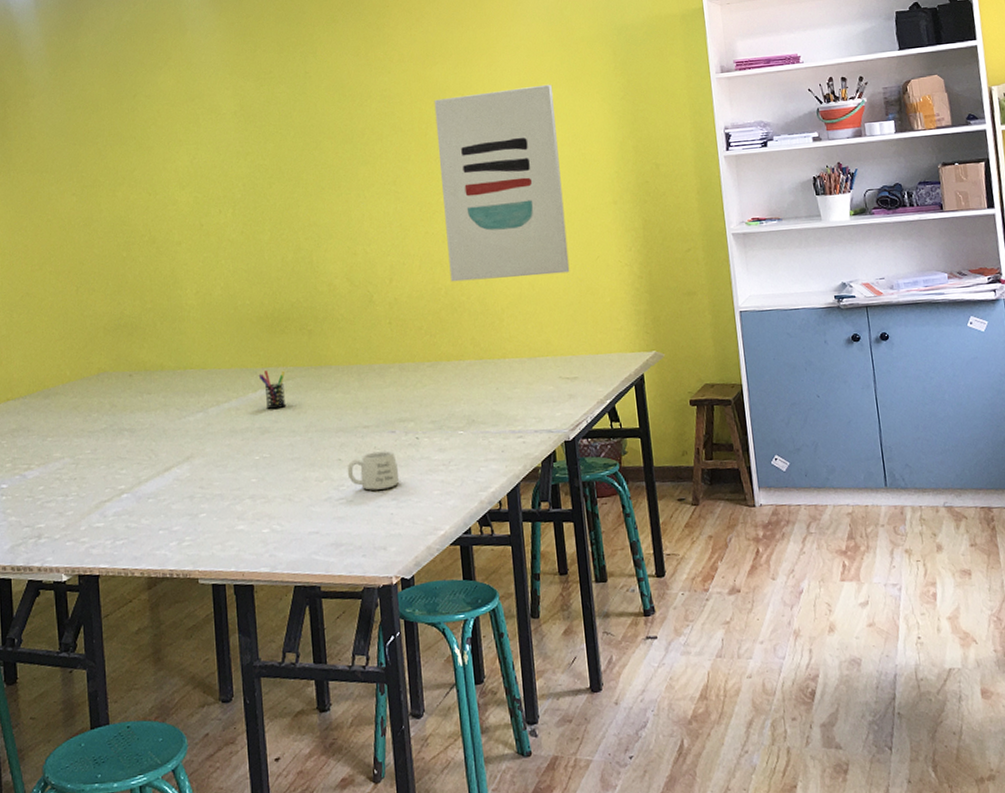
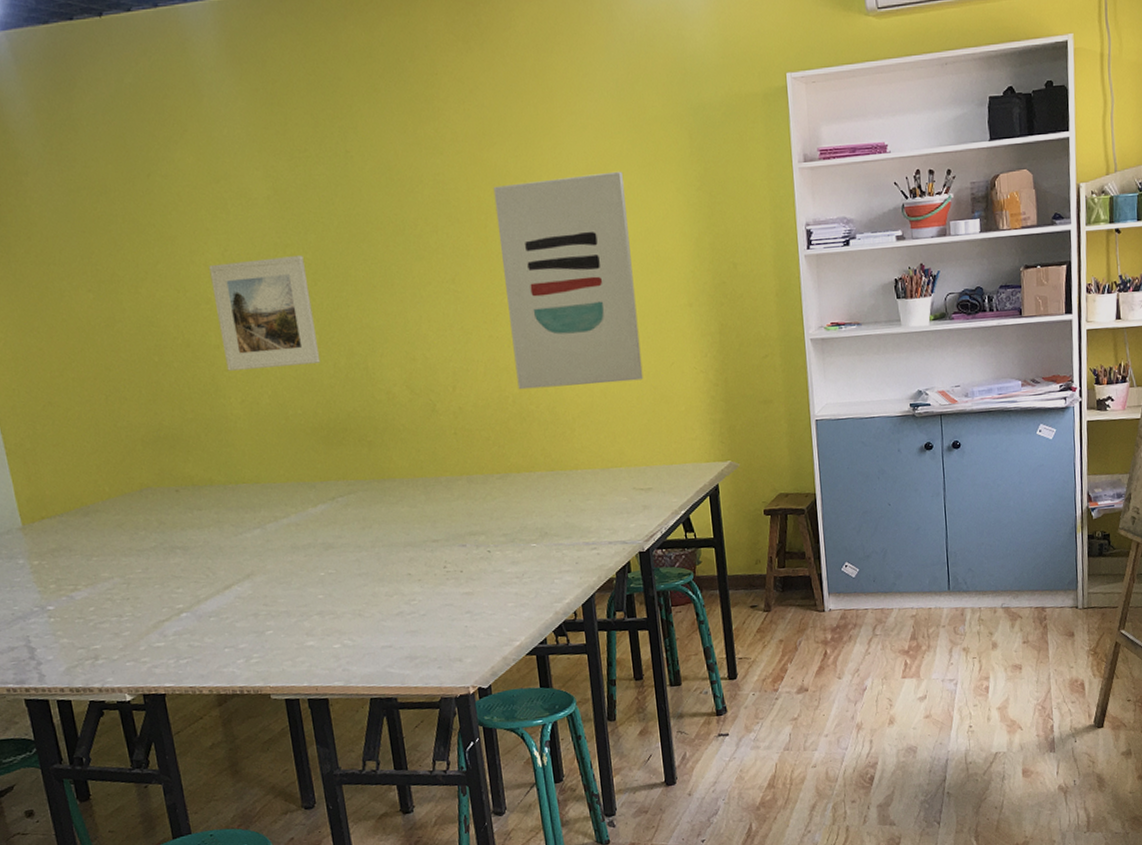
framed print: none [178,162,270,265] -> present [209,255,321,371]
pen holder: present [258,370,285,409] -> none [317,484,349,524]
mug: present [347,450,400,491] -> none [417,564,473,604]

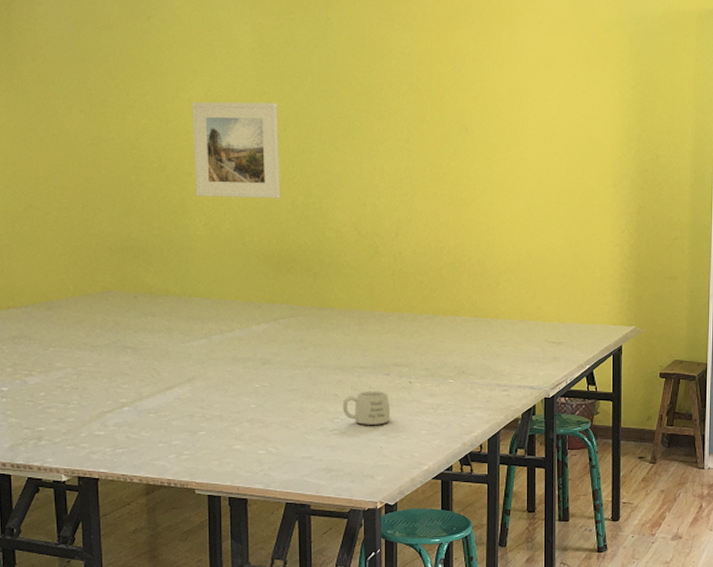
mug: none [417,564,473,604] -> present [342,391,391,425]
wall art: present [493,171,644,390] -> none [453,63,569,247]

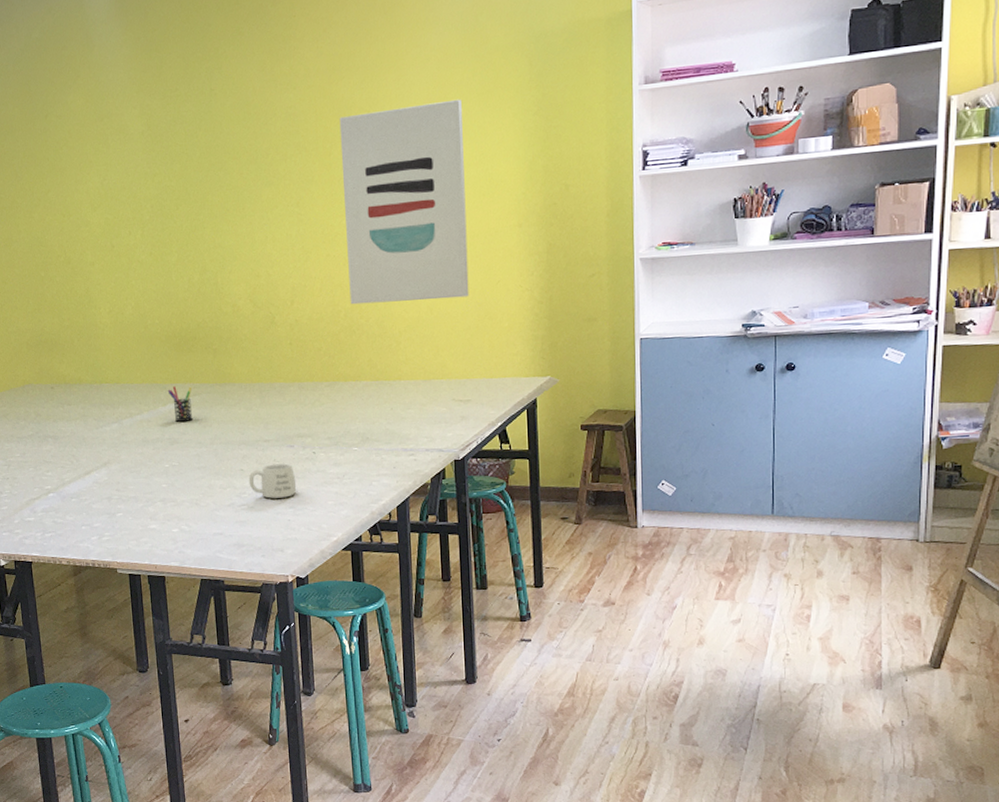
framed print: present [192,101,281,198] -> none [90,183,178,285]
pen holder: none [262,306,288,342] -> present [167,386,192,422]
wall art: none [453,63,569,247] -> present [339,99,469,305]

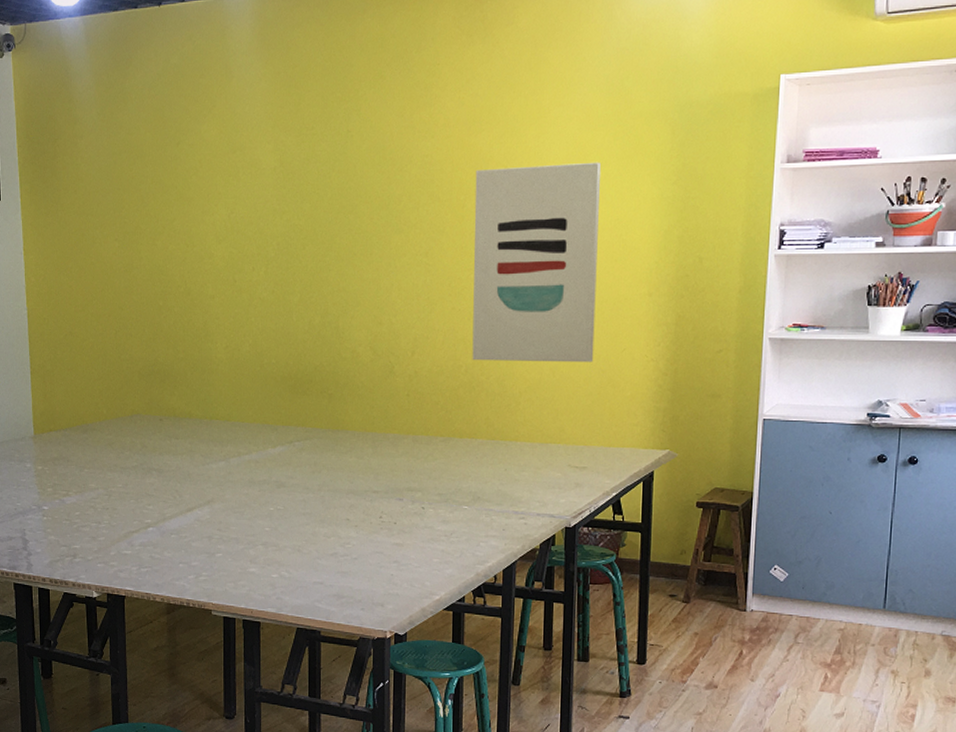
pen holder: present [167,386,192,422] -> none [278,428,303,465]
mug: present [248,463,297,499] -> none [354,516,403,552]

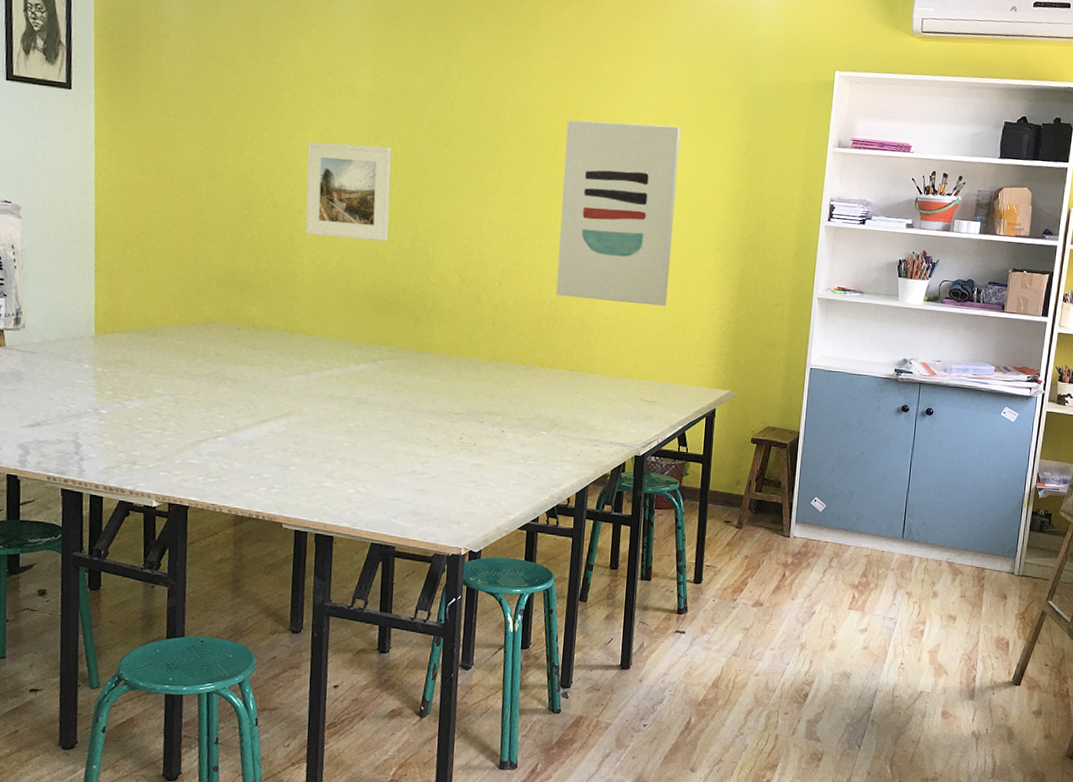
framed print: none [216,222,298,319] -> present [305,141,392,241]

